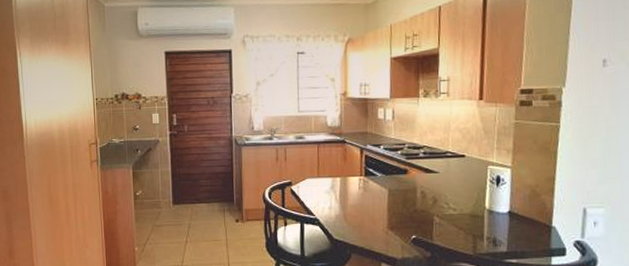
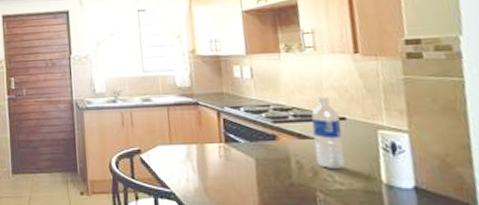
water bottle: none [437,137,460,199] -> present [311,97,345,170]

